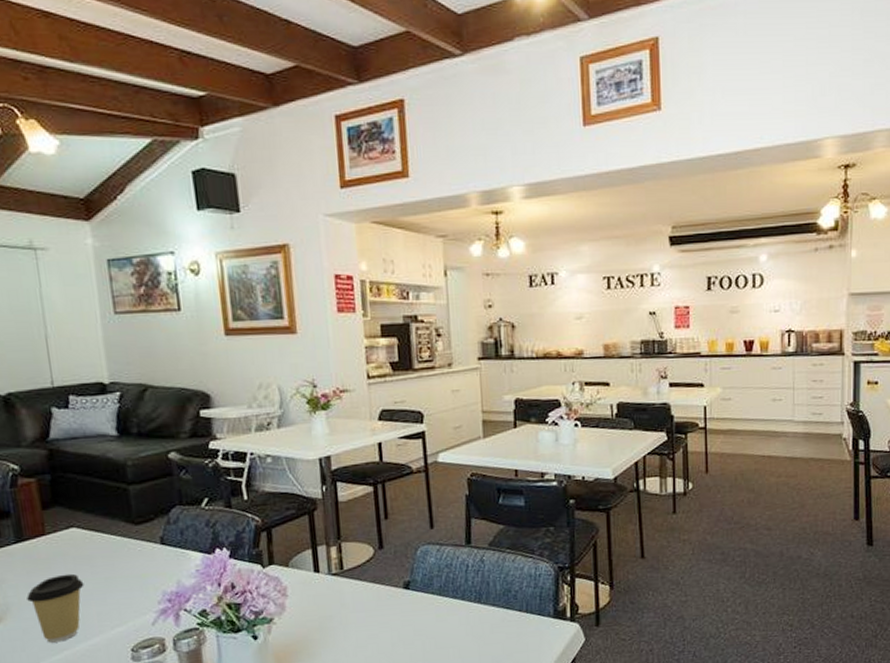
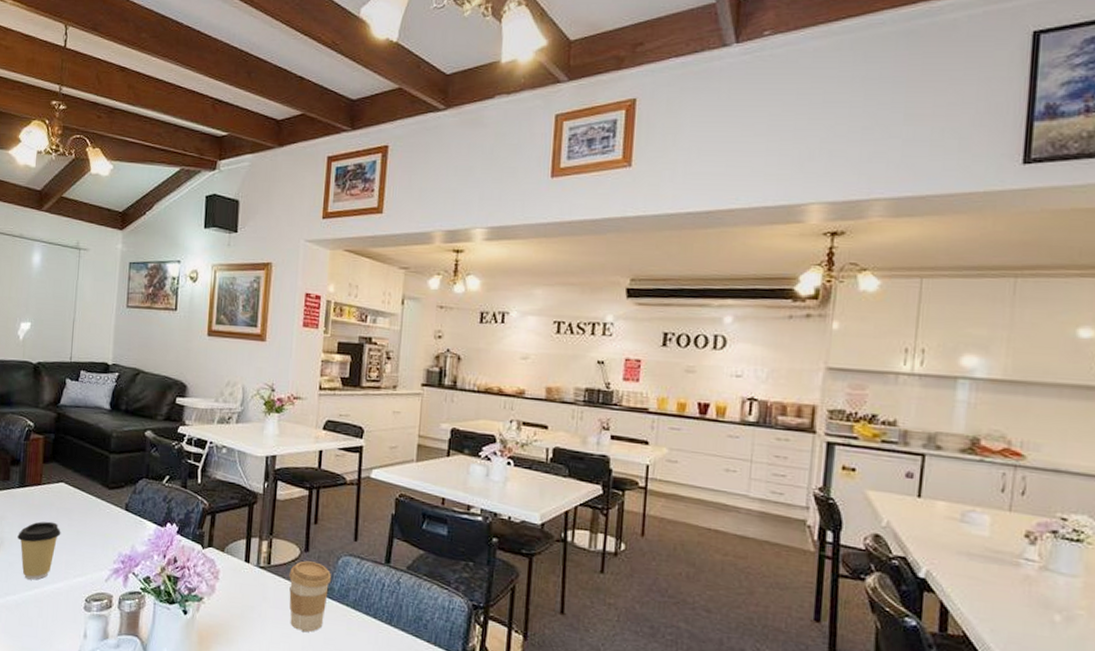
coffee cup: none [365,557,413,629] -> present [289,560,332,633]

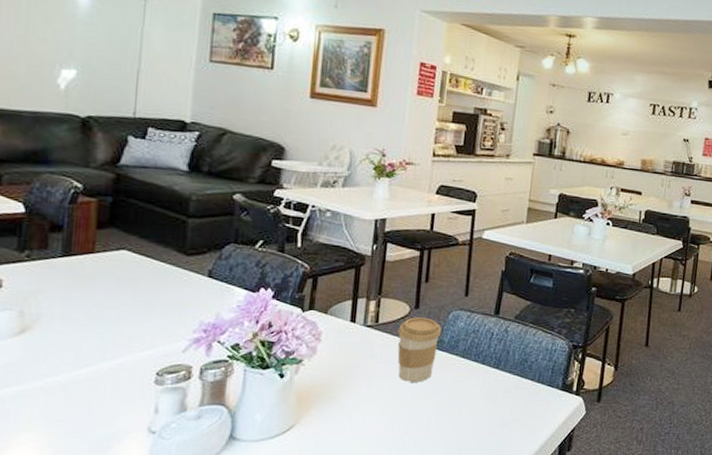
coffee cup: present [17,521,61,580] -> none [60,292,123,358]

